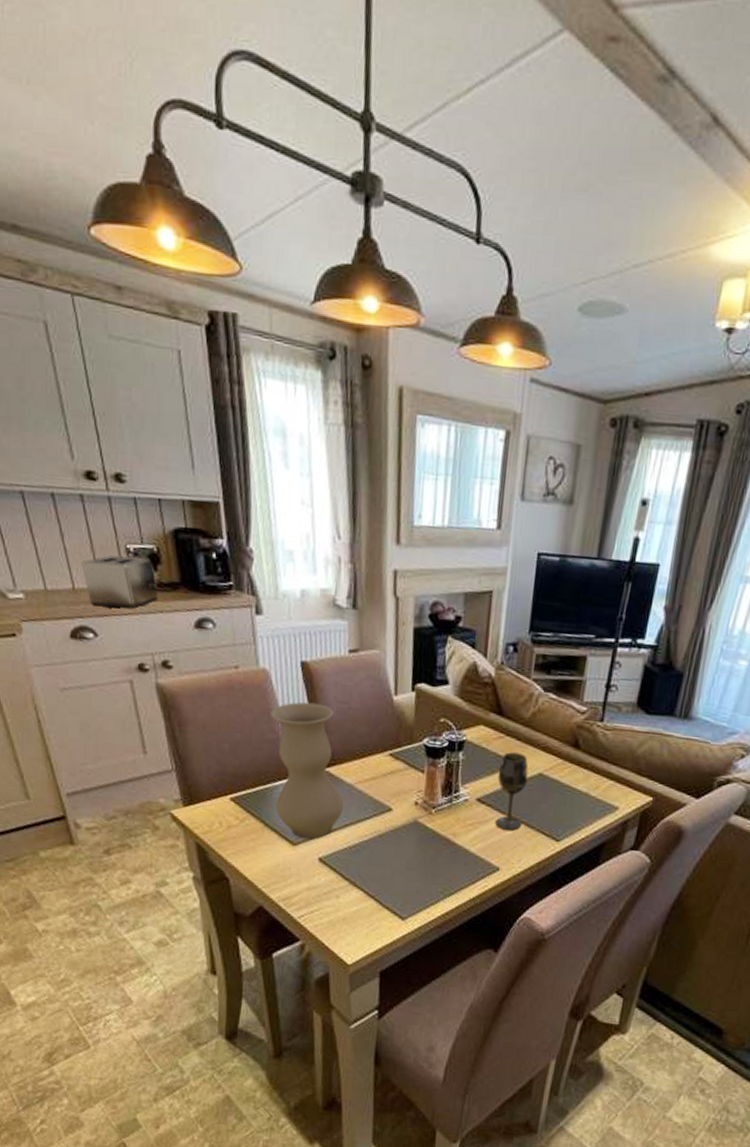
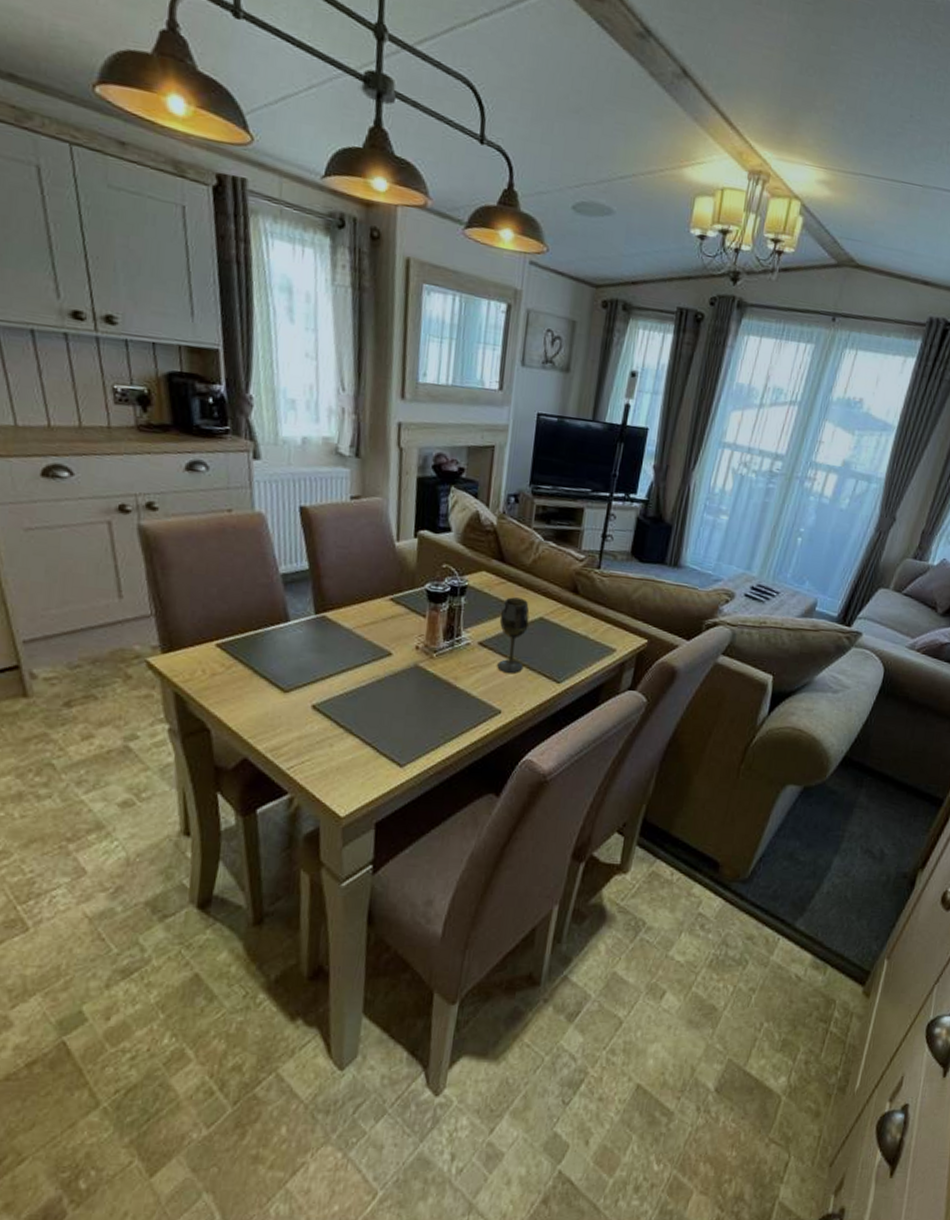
toaster: present [81,555,158,610] -> none [60,394,146,450]
vase: present [269,702,344,839] -> none [264,546,341,686]

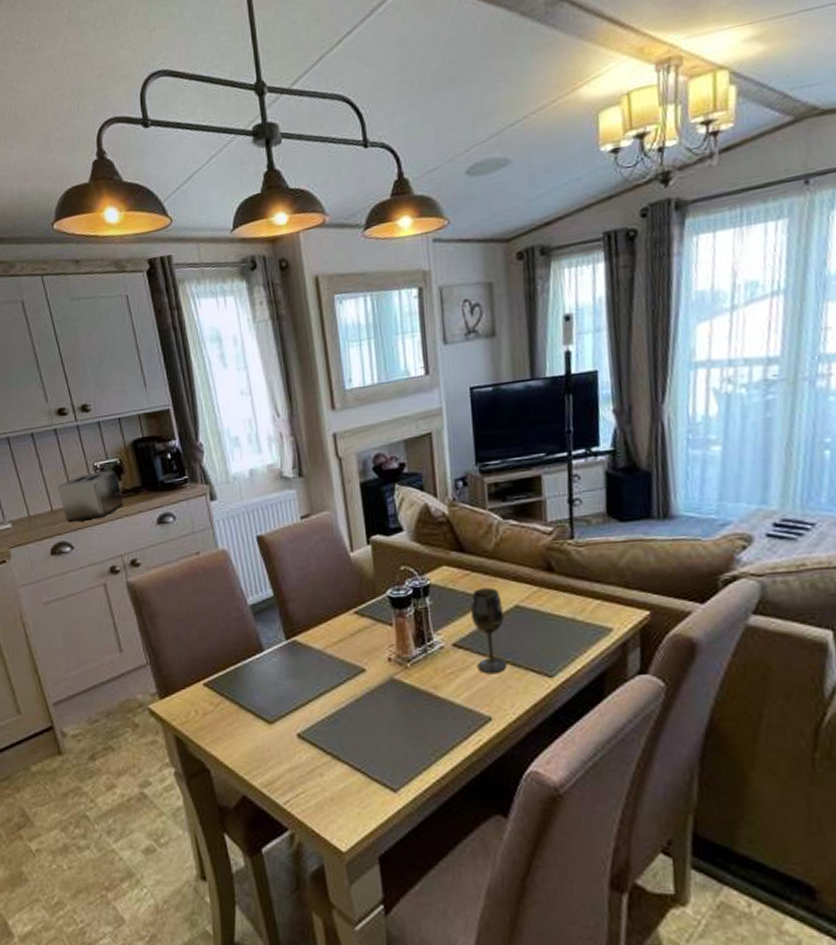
toaster: none [60,394,146,450] -> present [57,470,123,523]

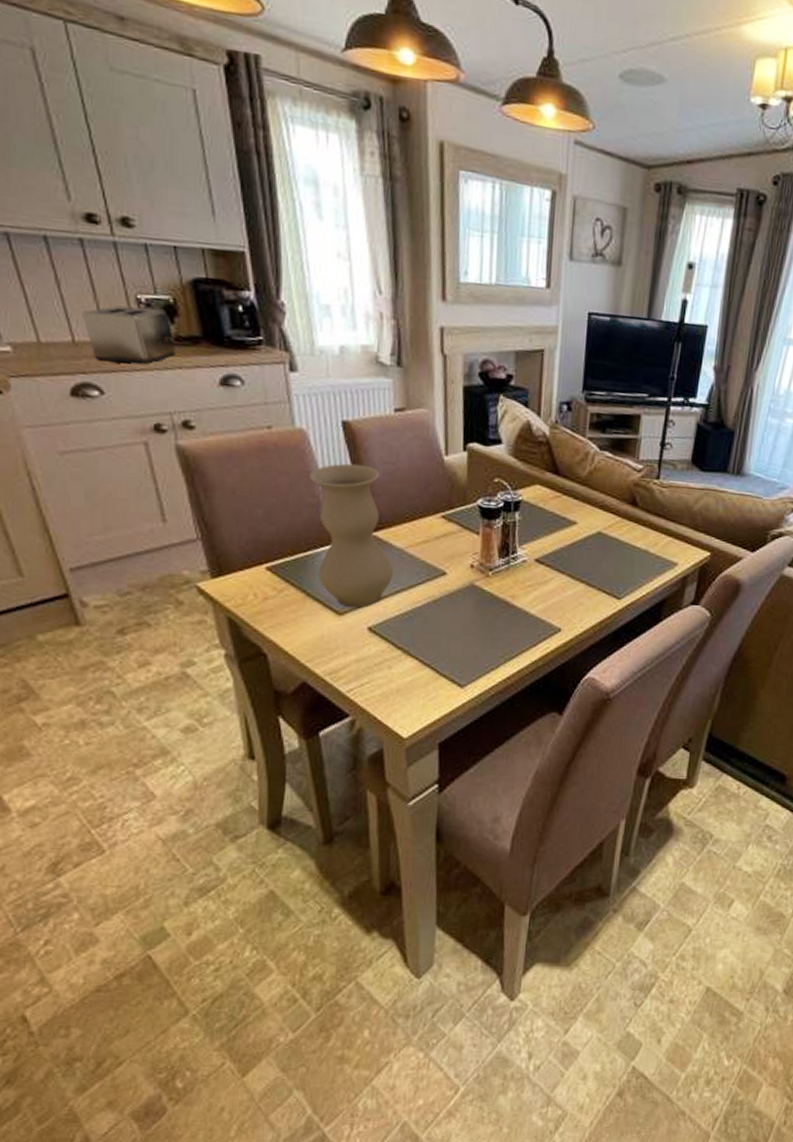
vase: none [232,573,316,716] -> present [308,463,394,608]
wine glass: present [470,587,508,673] -> none [555,511,587,590]

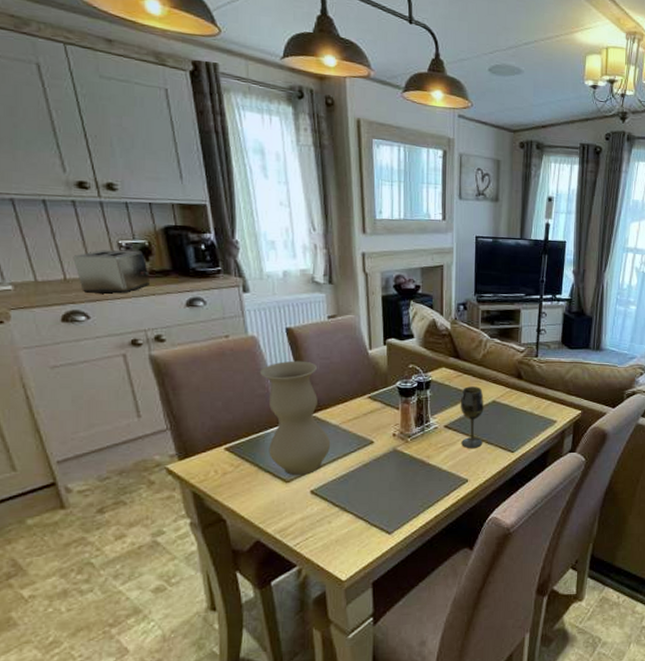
wine glass: none [555,511,587,590] -> present [460,386,484,448]

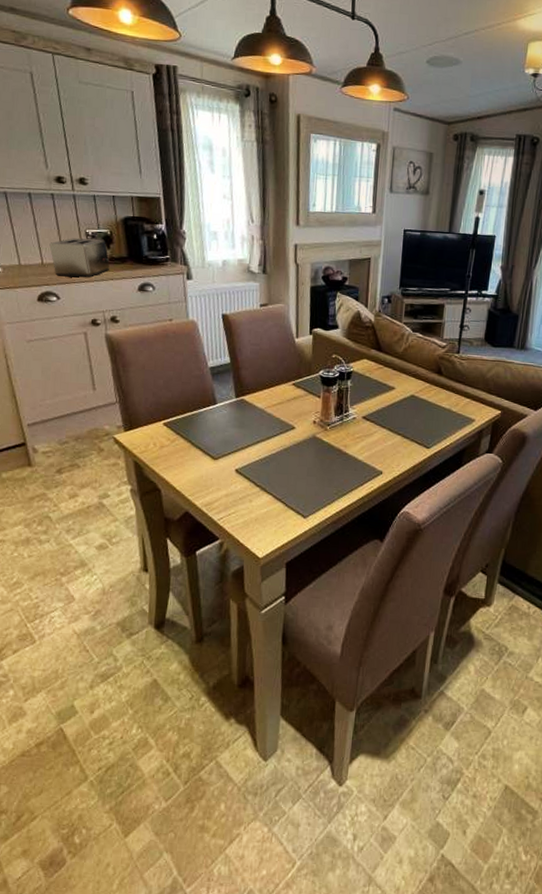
vase: present [259,360,331,476] -> none [196,345,256,455]
wine glass: present [460,386,484,448] -> none [378,379,403,441]

